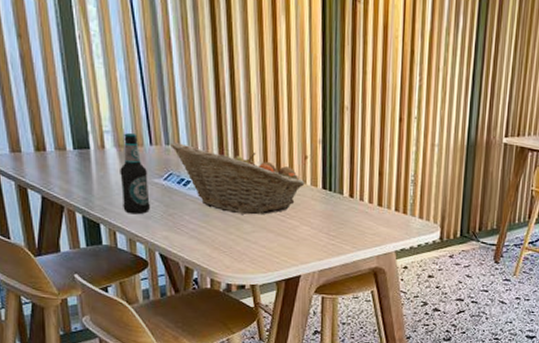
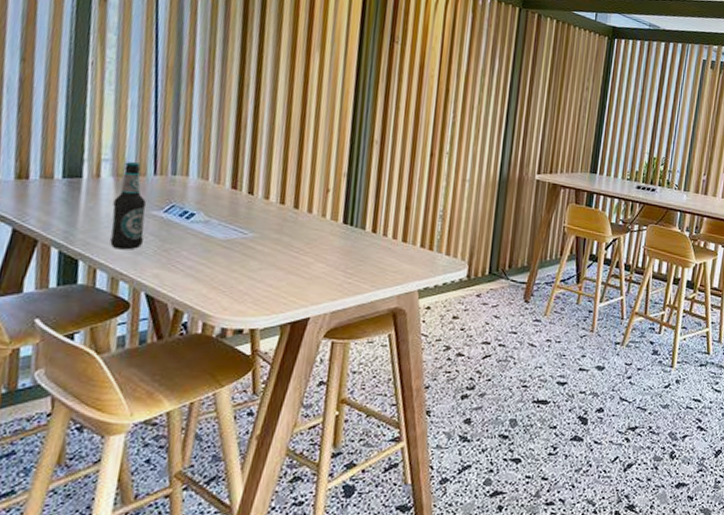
fruit basket: present [171,142,305,215] -> none [177,173,325,251]

